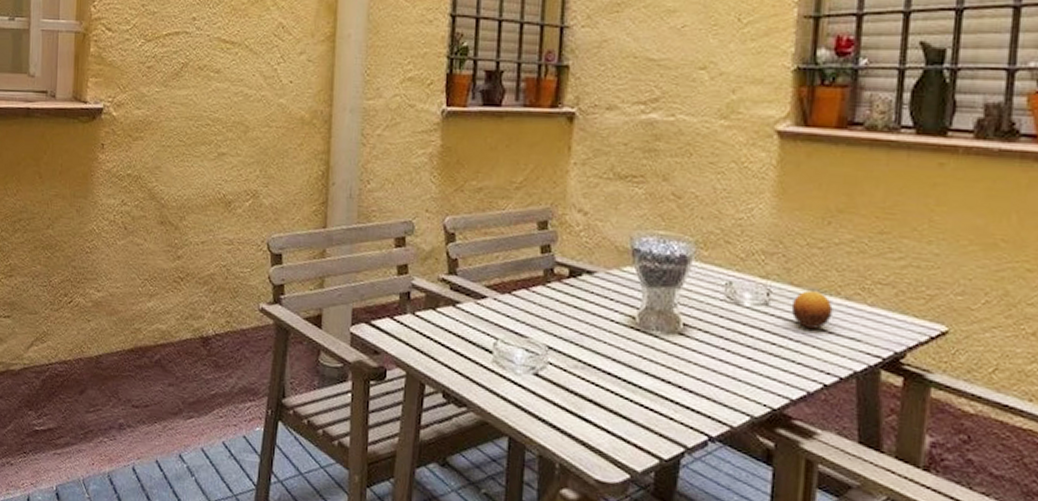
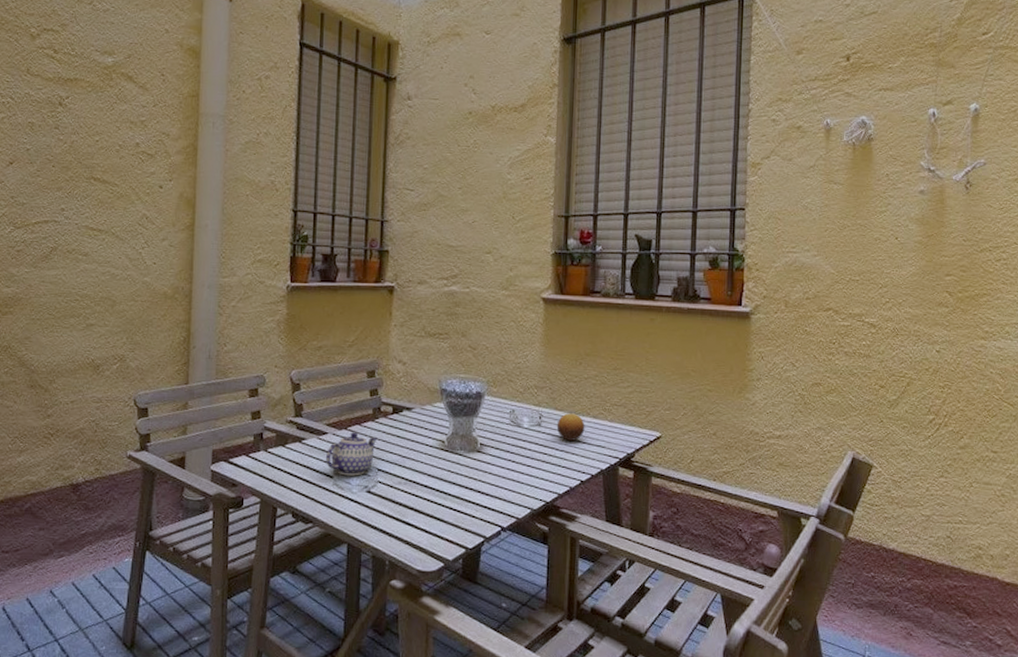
teapot: none [485,297,549,354] -> present [326,432,378,476]

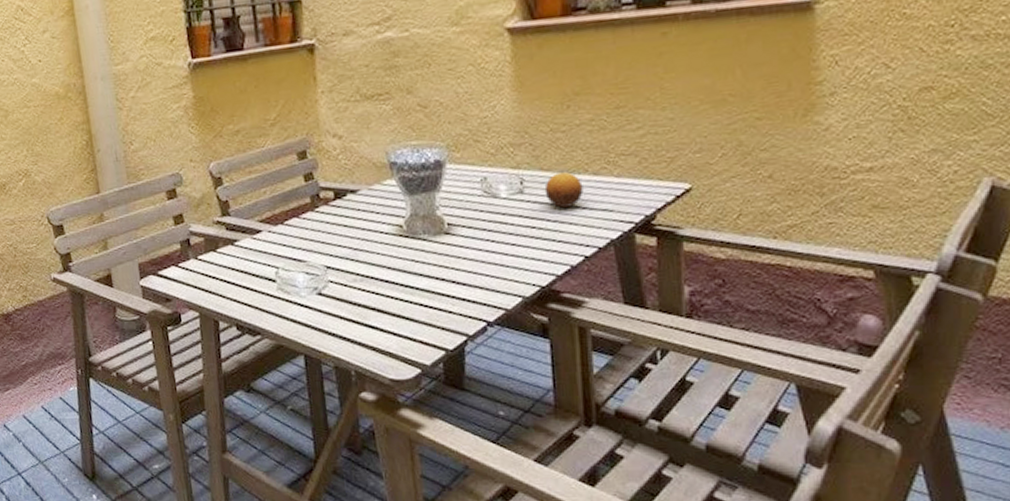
teapot: present [326,432,378,476] -> none [264,226,321,278]

